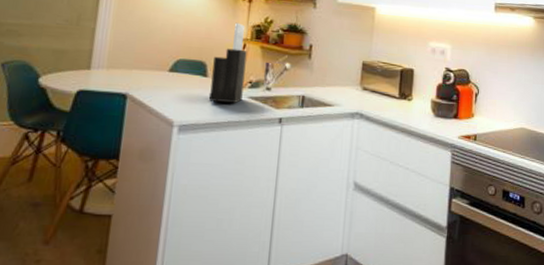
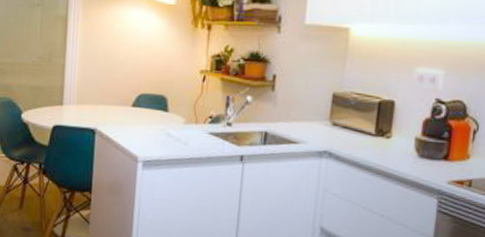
knife block: present [208,22,247,103] -> none [170,53,207,139]

